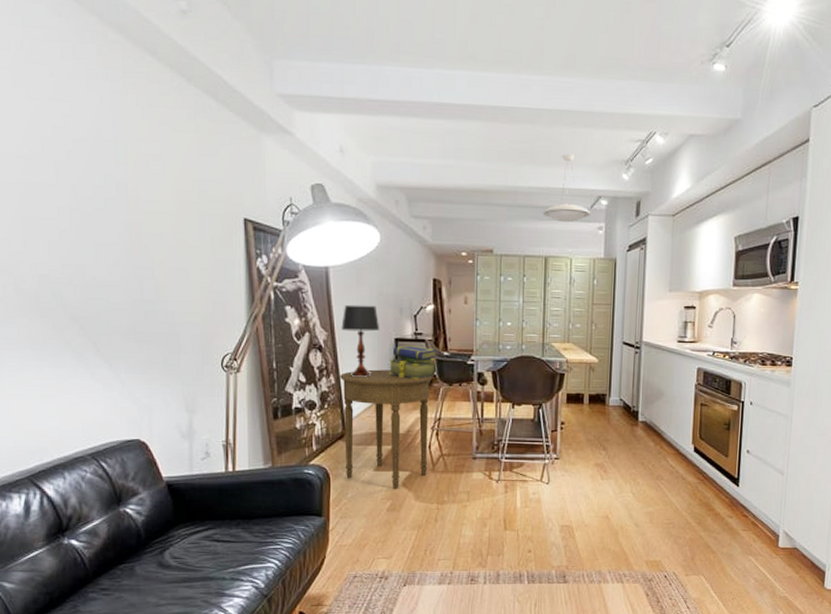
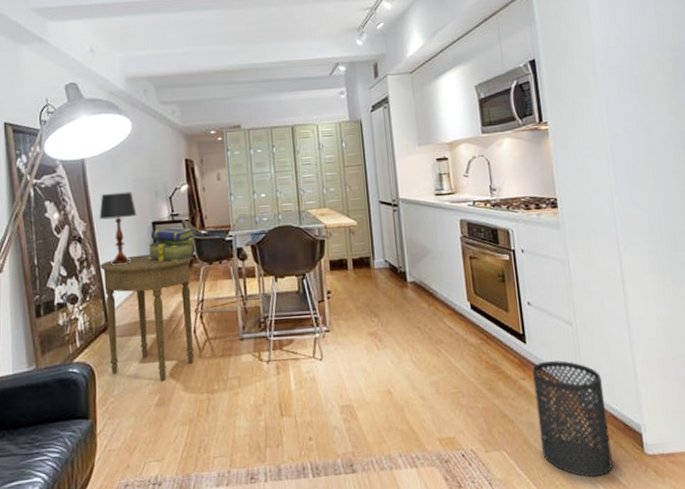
pendant lamp: present [542,154,591,223] -> none [284,28,331,92]
trash can: none [736,503,800,603] -> present [532,360,613,477]

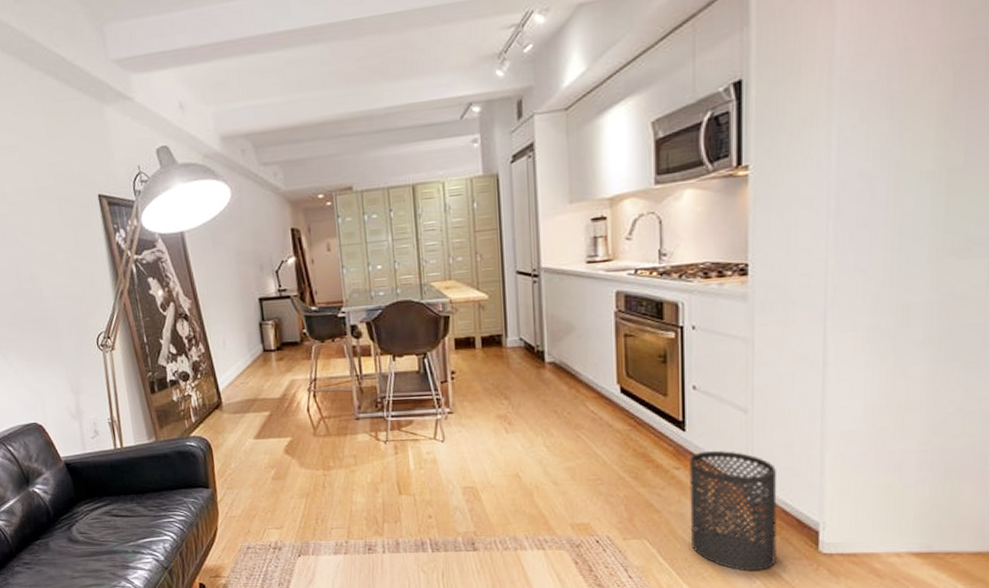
table lamp: present [99,191,137,265] -> none [203,265,243,343]
side table: present [100,254,195,381] -> none [209,332,309,457]
stack of books: present [148,226,195,262] -> none [256,302,305,340]

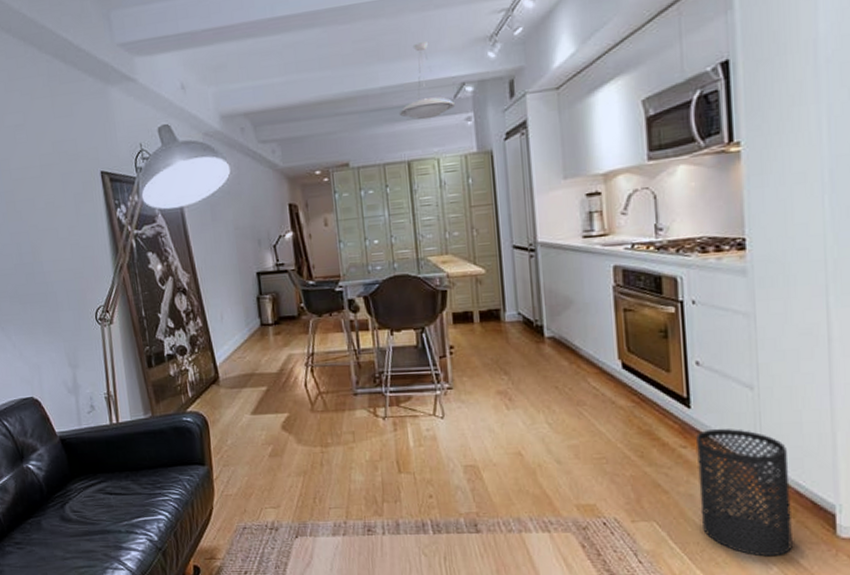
pendant lamp: none [403,59,462,142] -> present [398,42,456,120]

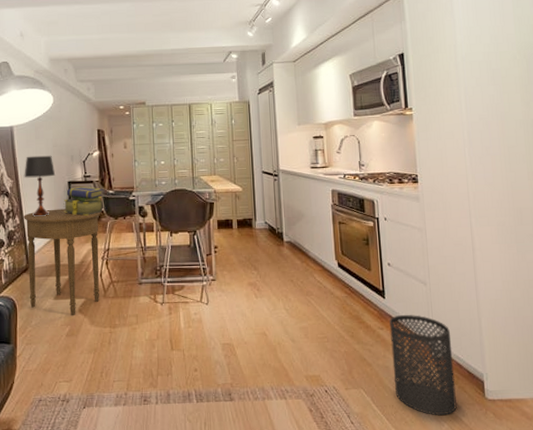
table lamp: none [202,240,241,317] -> present [24,155,56,217]
side table: none [206,306,306,433] -> present [24,209,101,315]
stack of books: none [254,277,303,314] -> present [63,186,103,216]
pendant lamp: present [398,42,456,120] -> none [184,21,225,75]

